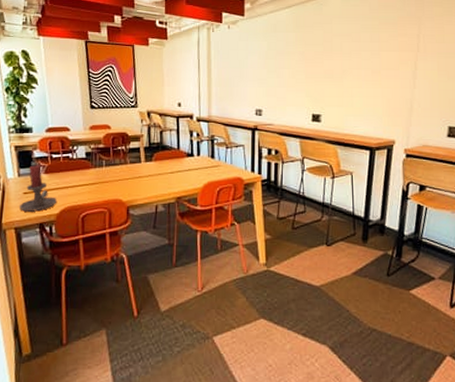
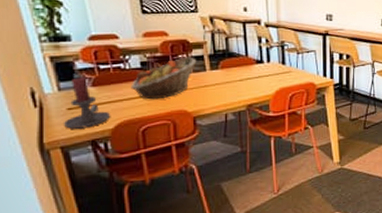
fruit basket: none [76,149,134,188] -> present [130,57,197,100]

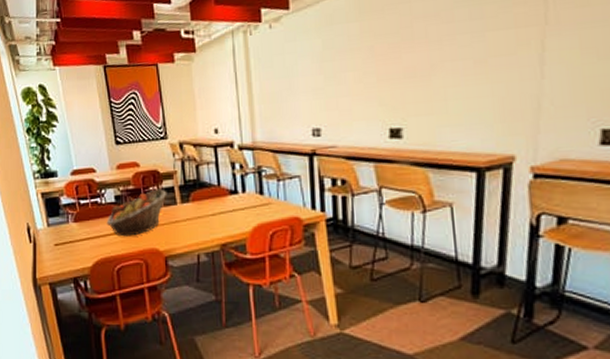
candle holder: present [63,77,111,129] -> none [51,213,90,265]

